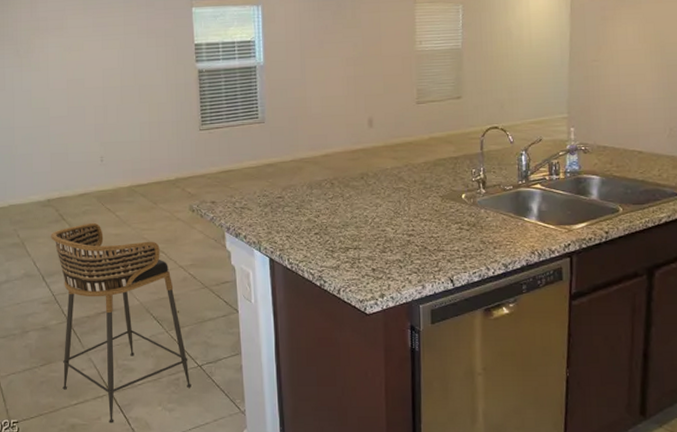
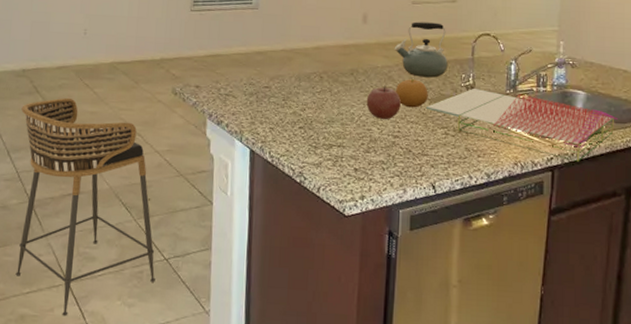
fruit: none [378,186,413,219] -> present [366,85,401,119]
kettle: none [402,120,458,175] -> present [394,21,449,78]
fruit: none [406,177,440,206] -> present [395,78,428,108]
dish rack: none [438,181,635,246] -> present [425,87,618,162]

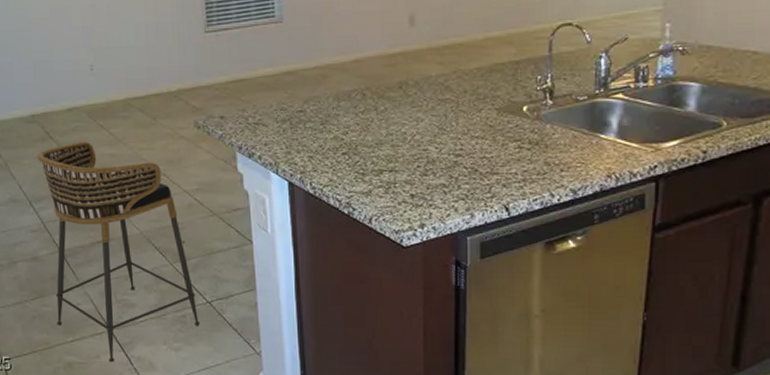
fruit: present [366,85,401,119] -> none [419,97,462,136]
kettle: present [394,21,449,78] -> none [450,16,520,84]
fruit: present [395,78,428,108] -> none [454,86,496,121]
dish rack: present [425,87,618,162] -> none [493,90,744,168]

